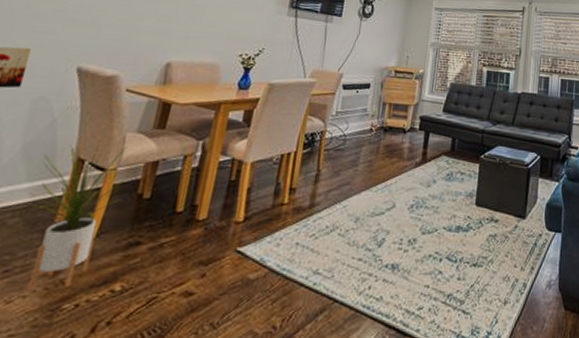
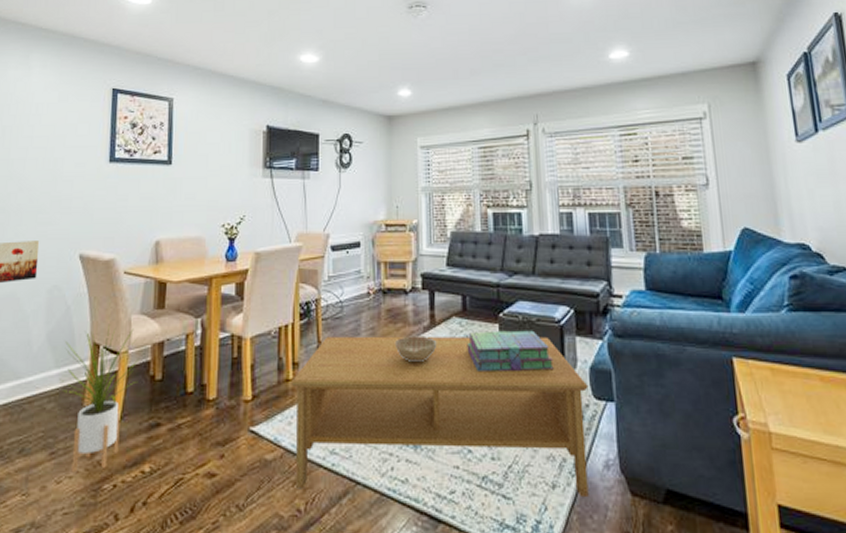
coffee table: none [275,166,543,311] -> present [290,336,589,496]
decorative bowl: none [388,169,426,194] -> present [394,336,437,363]
stack of books: none [450,169,519,205] -> present [467,330,554,373]

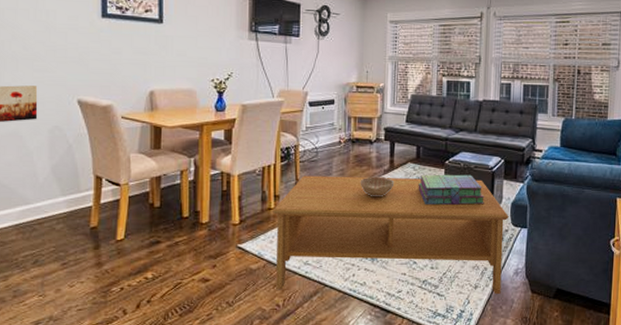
house plant: present [60,324,140,473] -> none [66,160,139,279]

